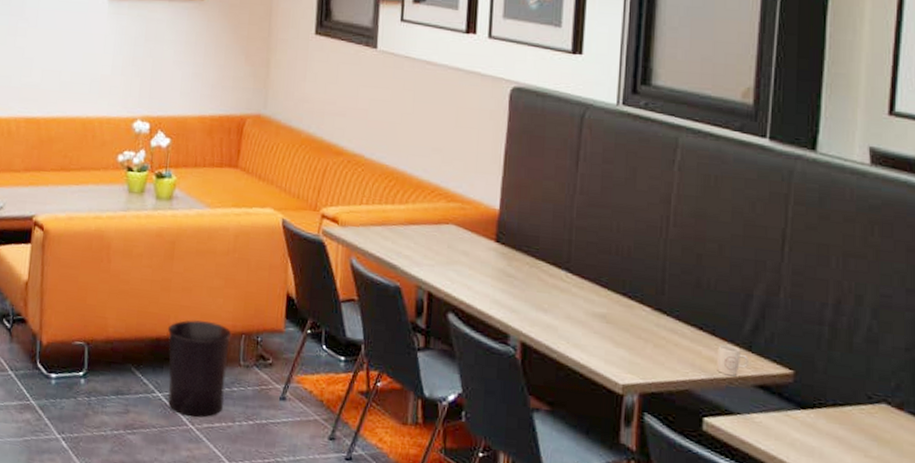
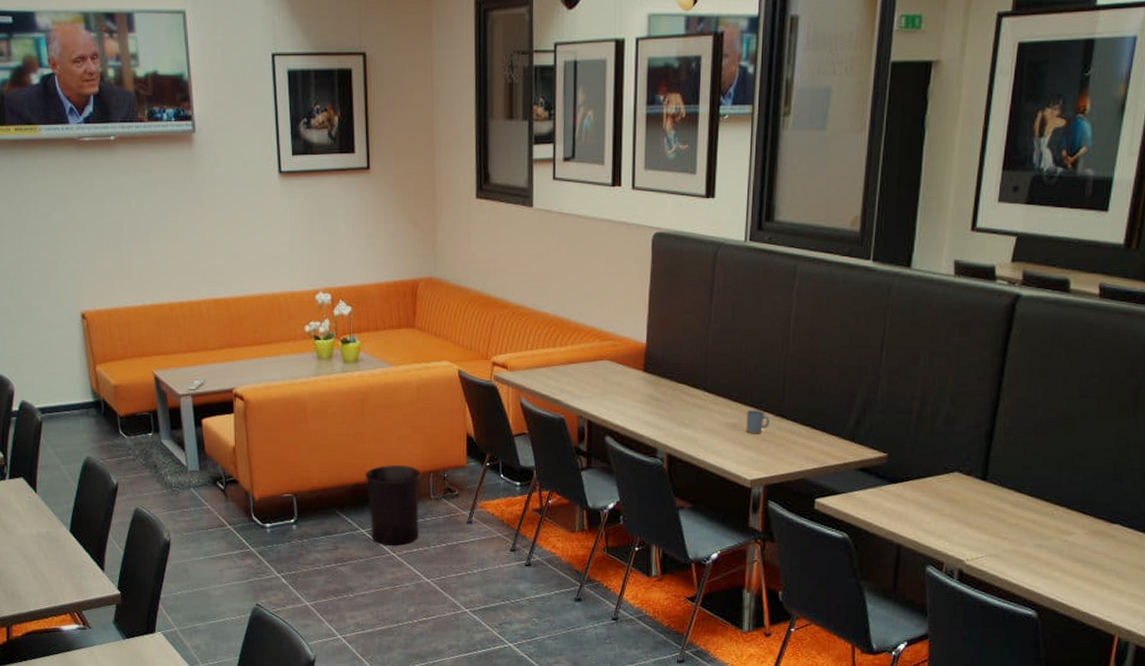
mug: none [616,299,646,330] -> present [746,410,769,434]
mug: present [717,344,748,377] -> none [826,438,852,463]

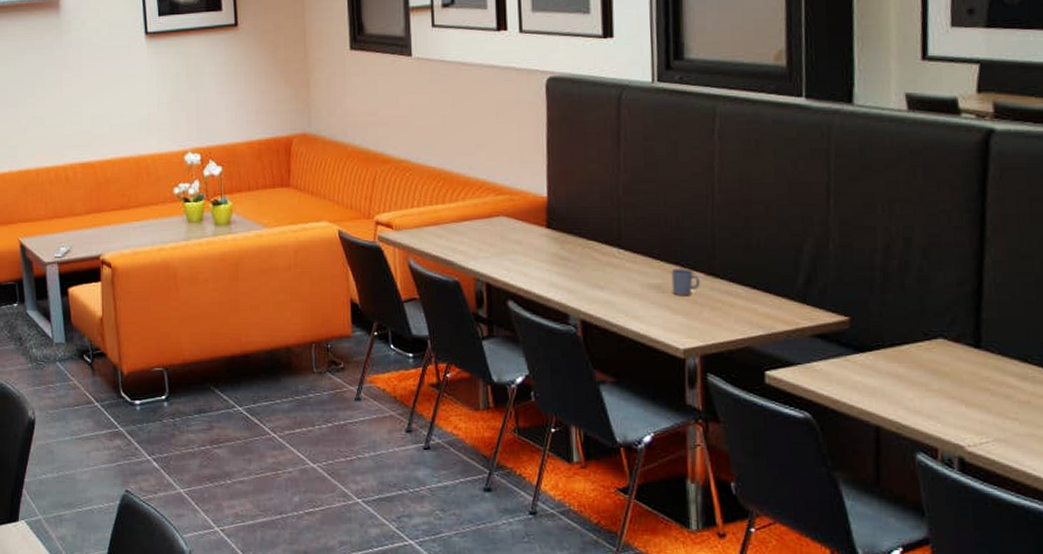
waste bin: present [364,464,422,546] -> none [240,334,303,425]

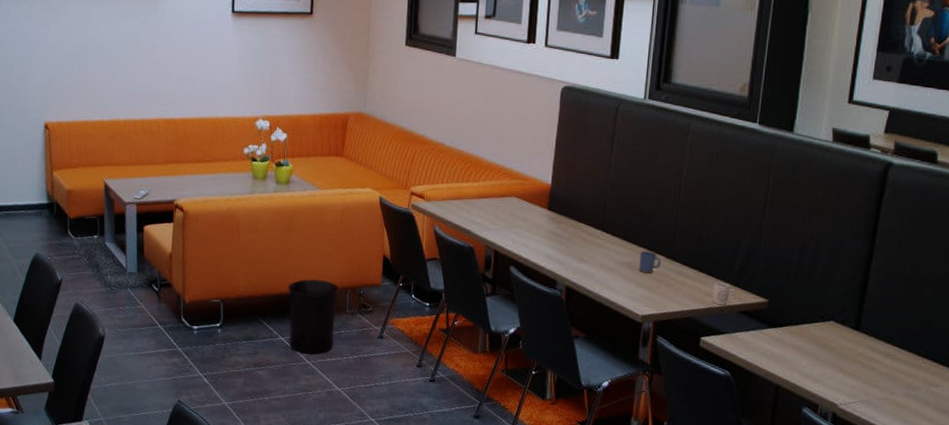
waste bin: none [240,334,303,425] -> present [287,279,340,355]
mug: none [773,299,804,329] -> present [712,281,736,306]

